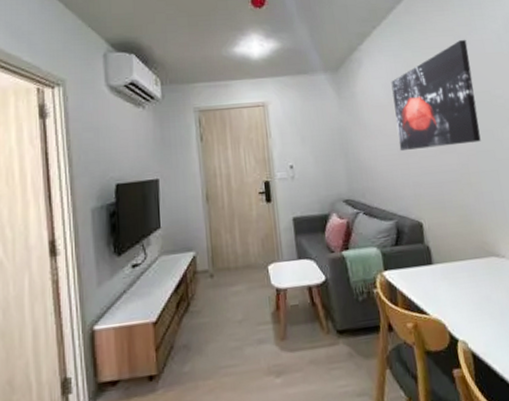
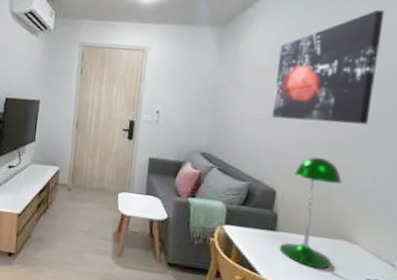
desk lamp: none [433,180,489,293] -> present [279,157,343,269]

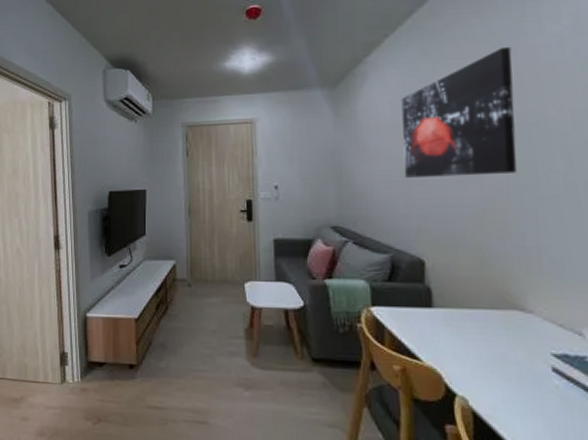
desk lamp: present [279,157,343,269] -> none [440,216,505,347]

